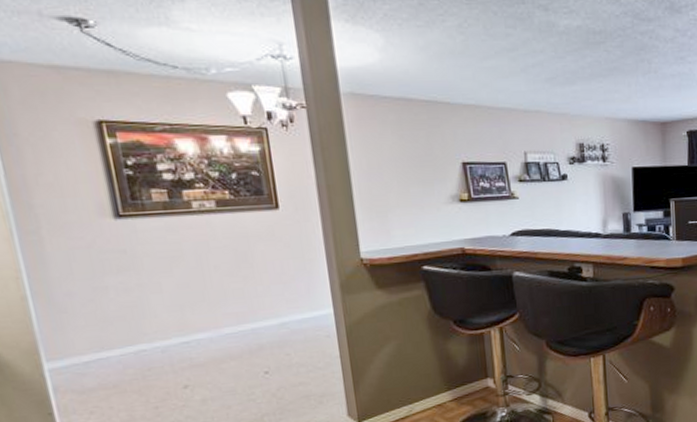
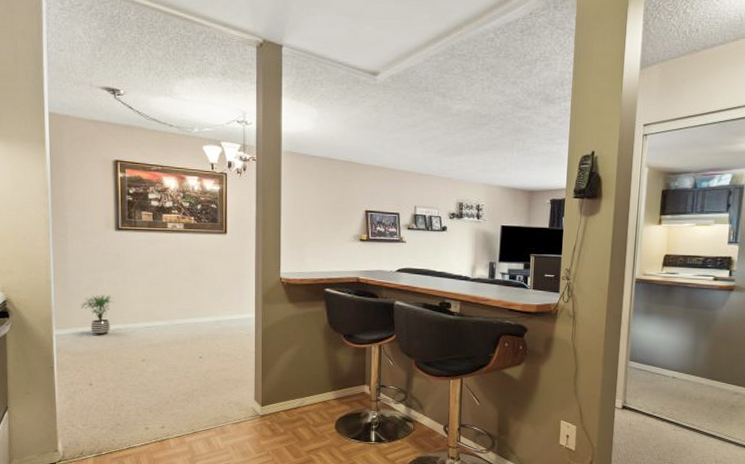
potted plant: none [79,306,130,364] -> present [81,294,114,336]

